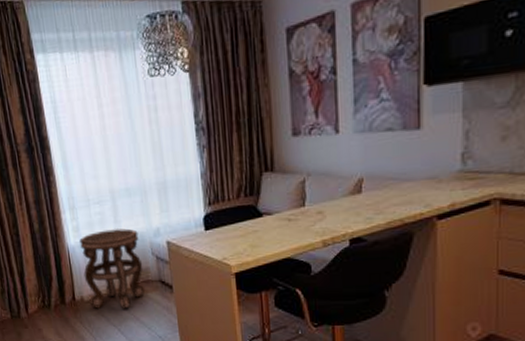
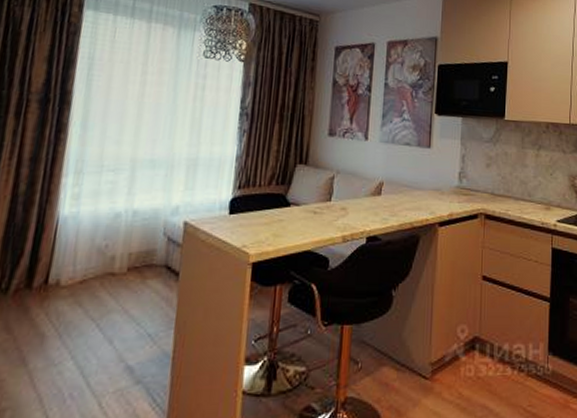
side table: present [79,228,146,309] -> none [67,201,153,298]

